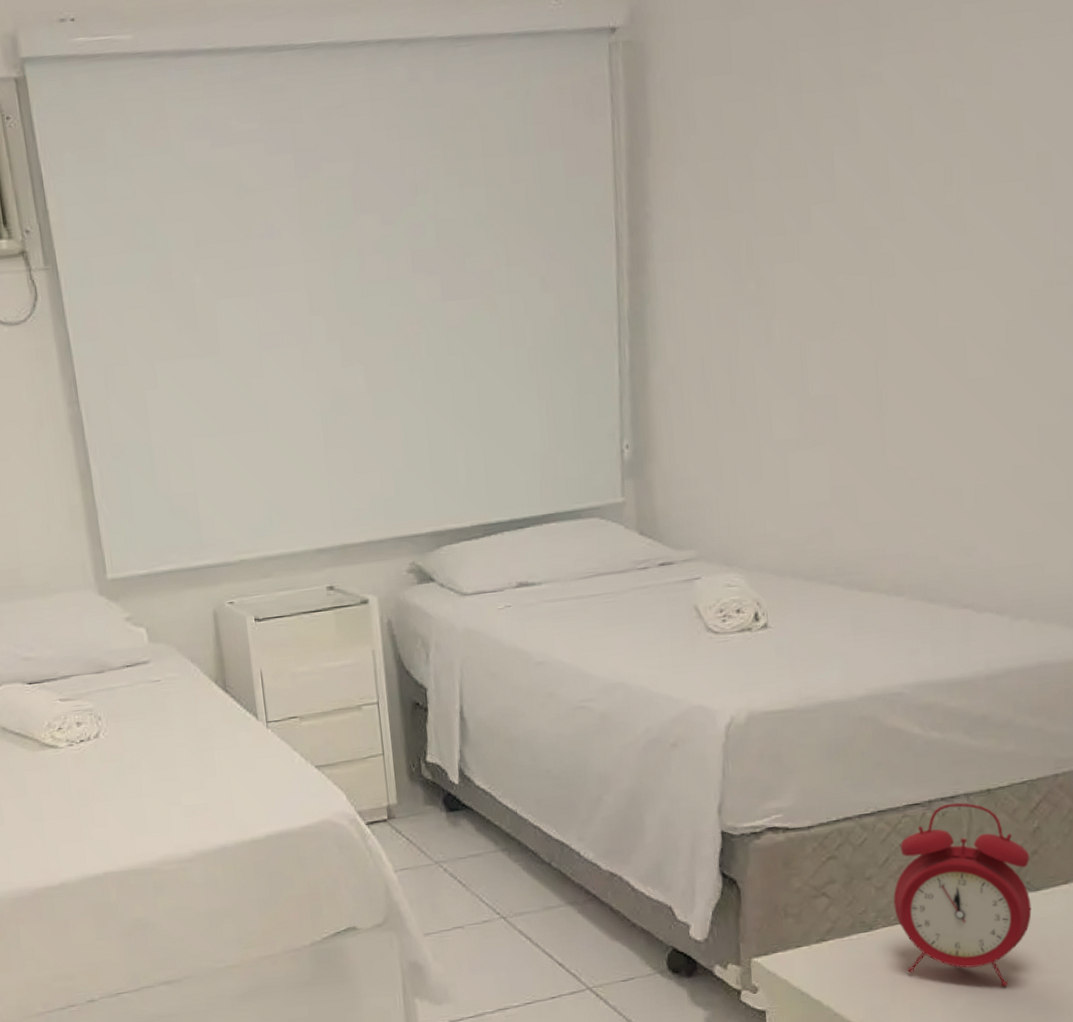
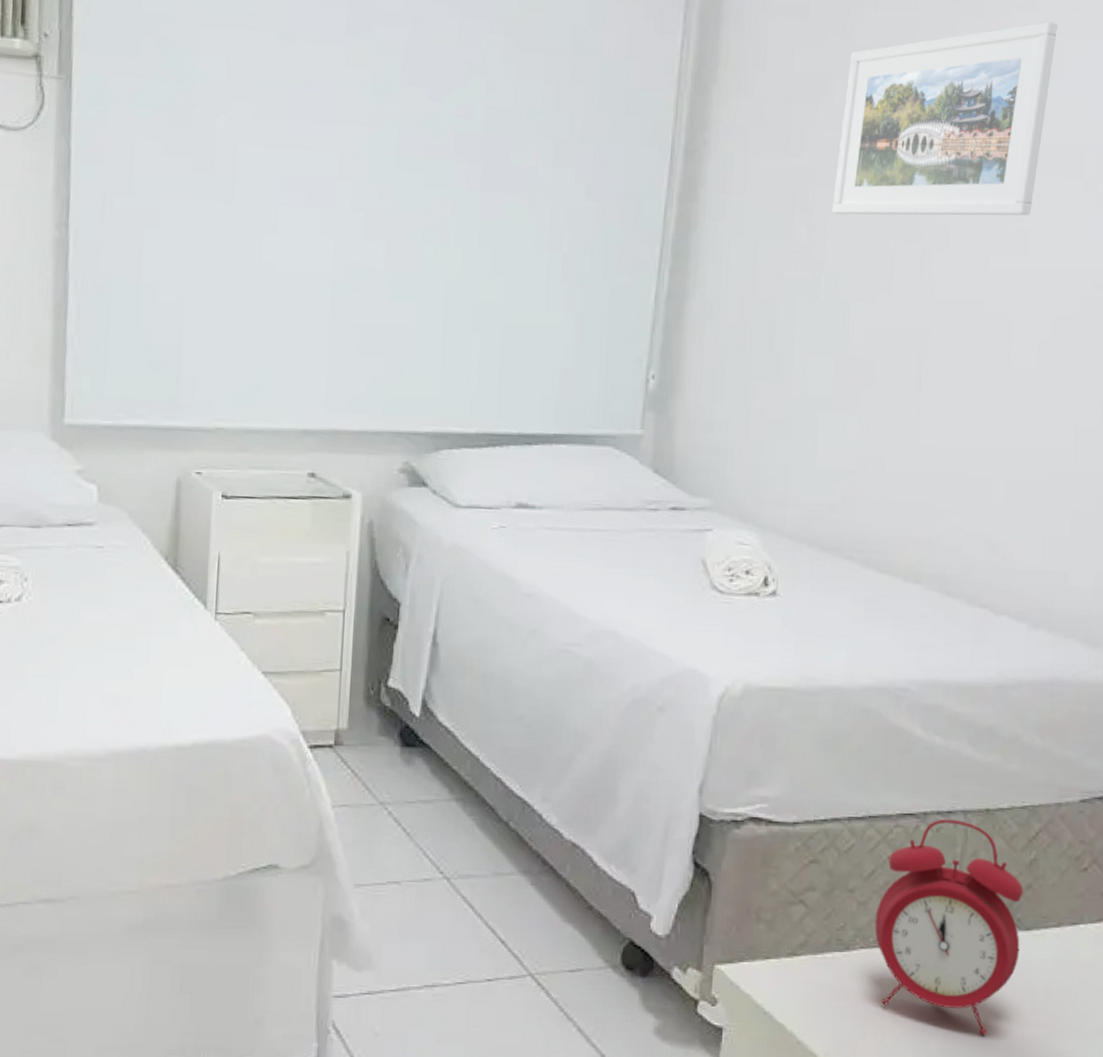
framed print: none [777,28,982,261] -> present [832,21,1057,216]

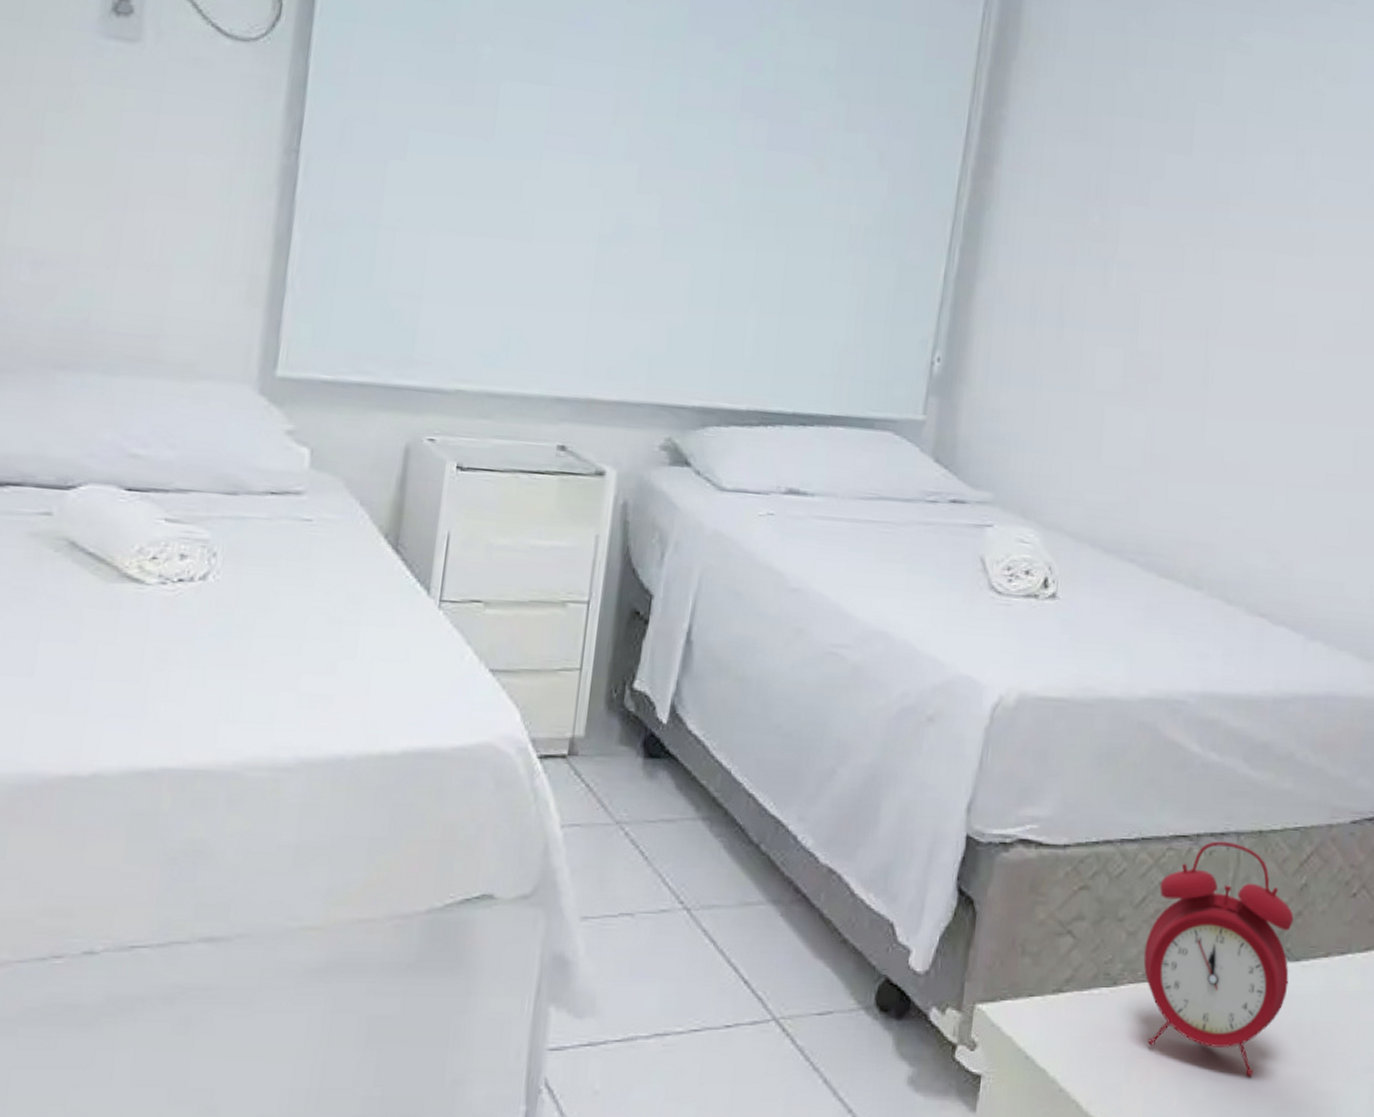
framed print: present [832,21,1057,216] -> none [1126,28,1347,218]

